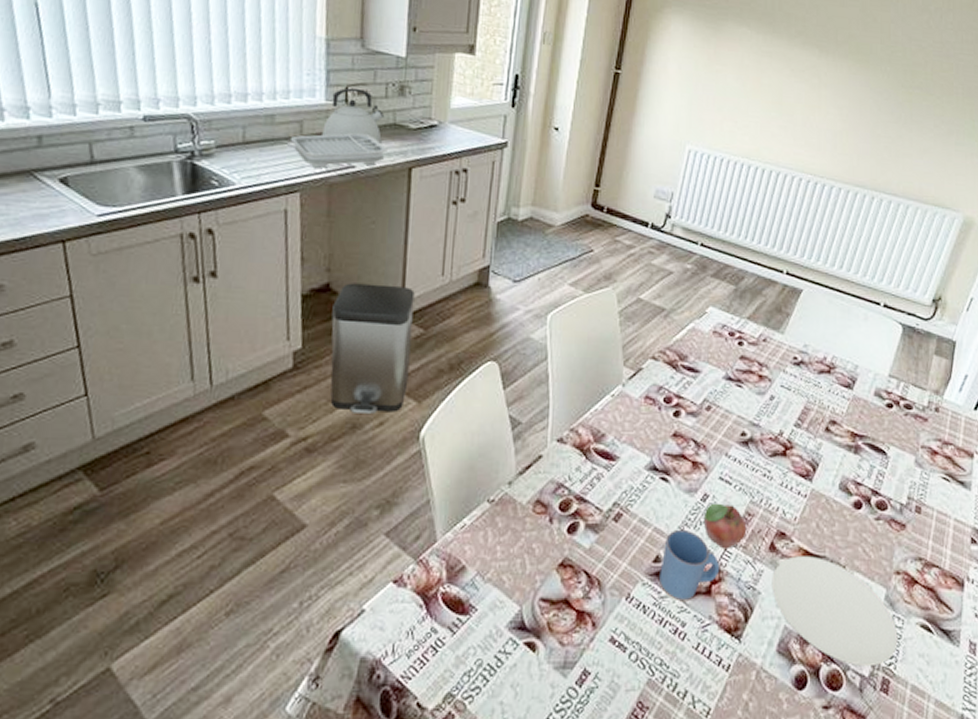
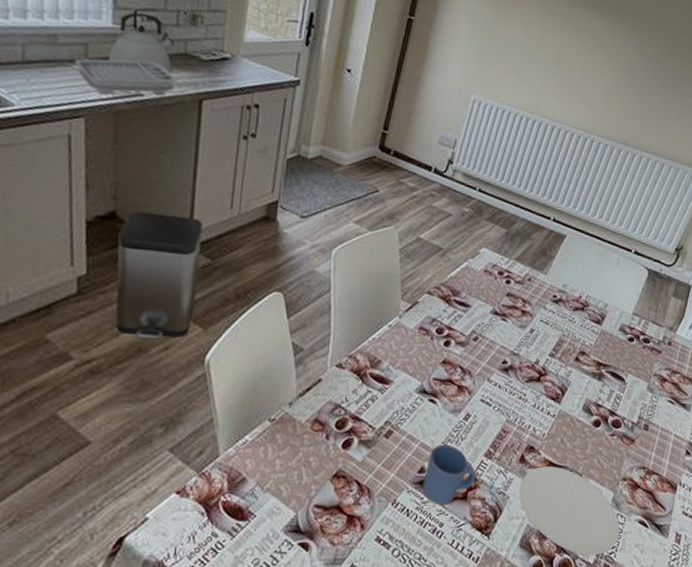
fruit: present [703,503,747,549] -> none [464,421,502,461]

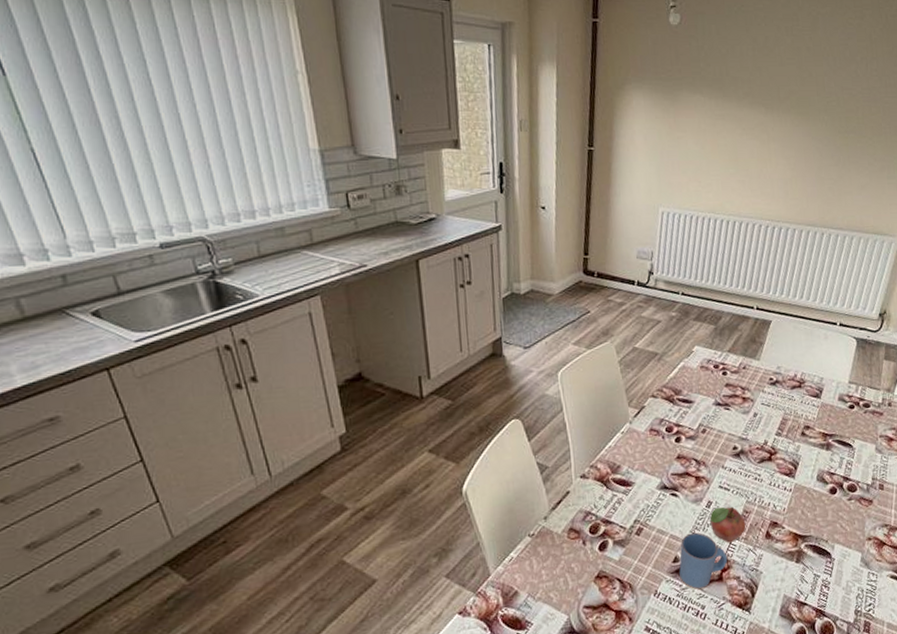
dish rack: present [73,58,178,96] -> none [302,235,394,271]
kettle: present [109,12,174,73] -> none [331,193,387,241]
pedal bin: present [115,211,203,340] -> none [367,366,445,481]
fruit: none [464,421,502,461] -> present [709,506,746,543]
plate: present [519,466,620,556] -> none [770,537,874,616]

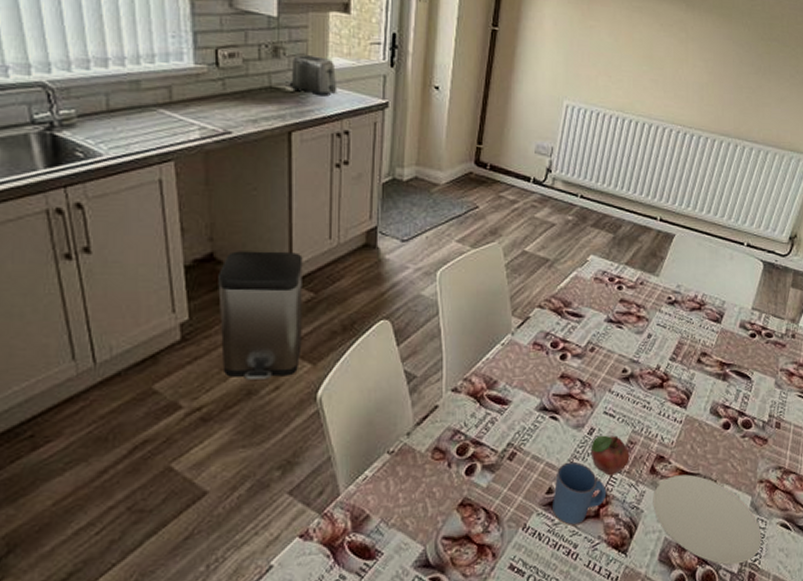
pedal bin: none [367,366,445,481] -> present [218,251,303,381]
toaster: none [412,189,455,226] -> present [289,54,337,96]
plate: none [770,537,874,616] -> present [653,474,762,566]

